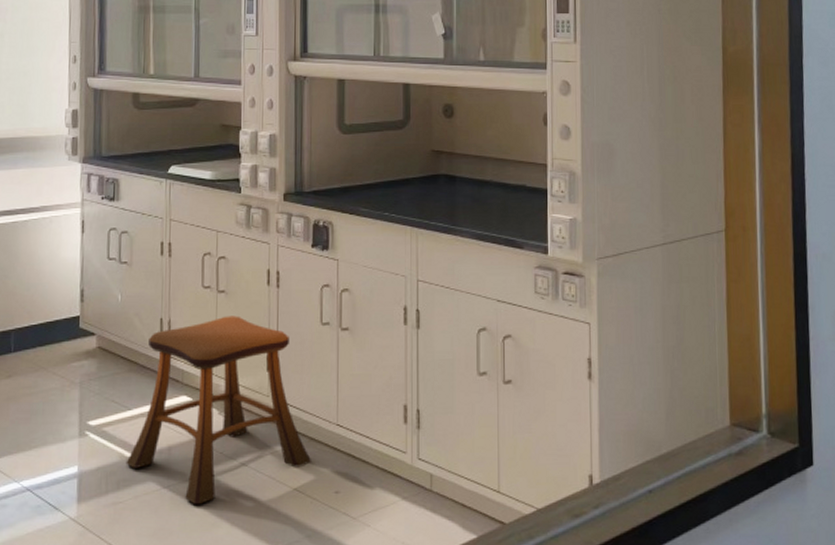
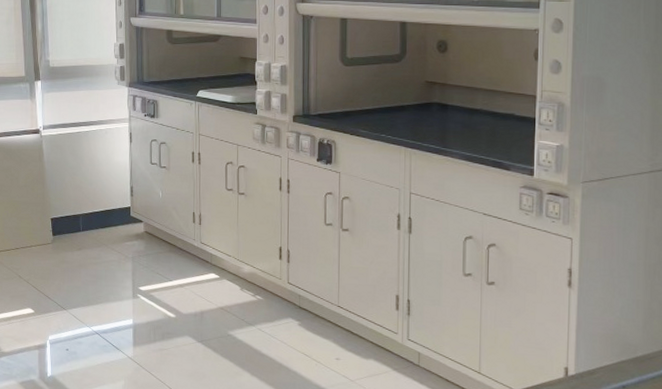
stool: present [126,316,311,504] -> none [168,213,316,357]

